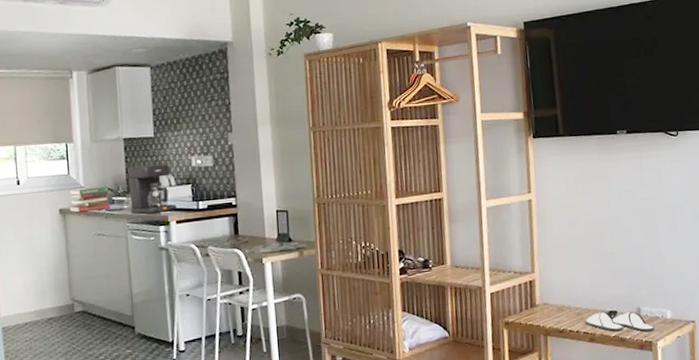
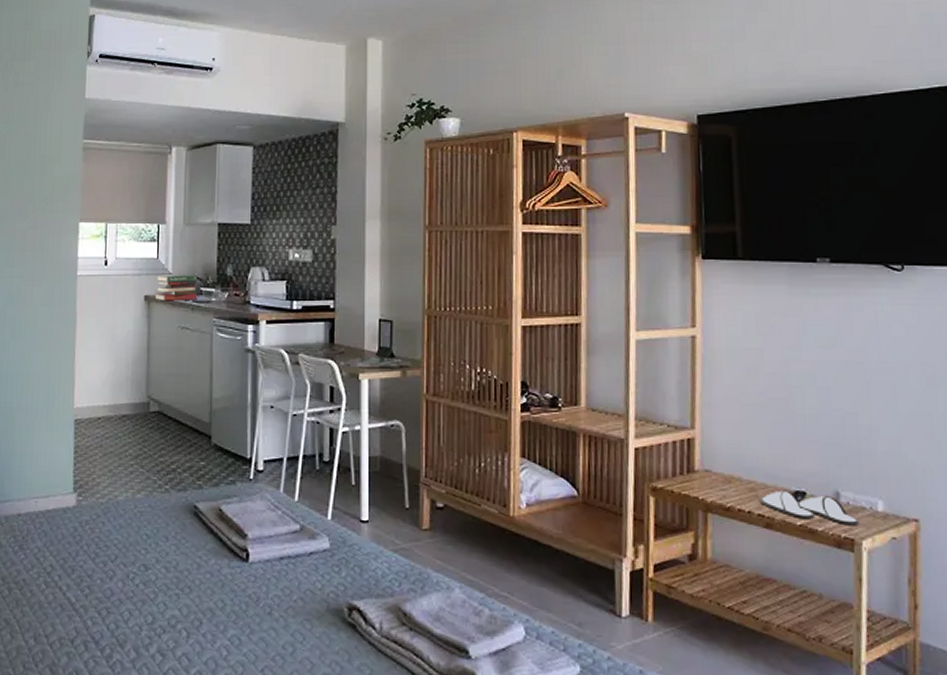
coffee maker: present [128,164,177,214] -> none [218,255,268,310]

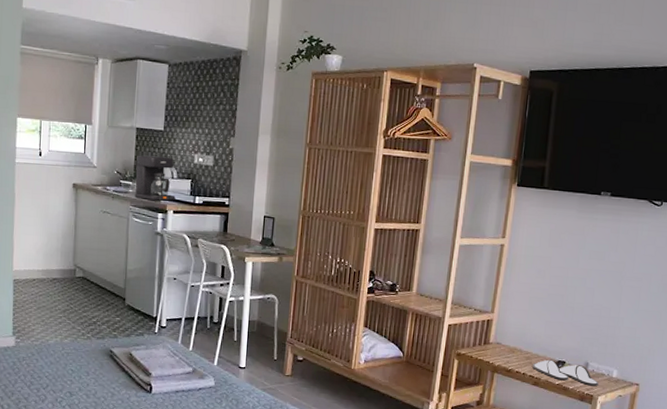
books: present [156,273,197,301] -> none [82,167,117,190]
coffee maker: none [218,255,268,310] -> present [134,155,176,201]

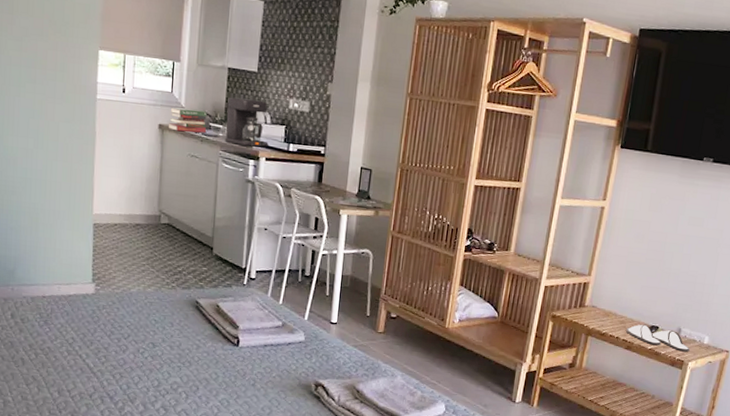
books: none [82,167,117,190] -> present [169,107,207,133]

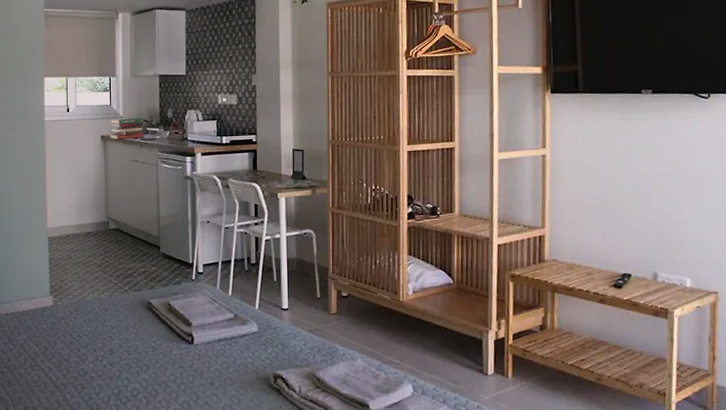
coffee maker: present [225,97,268,148] -> none [161,100,203,145]
slippers: present [626,324,690,352] -> none [595,273,672,299]

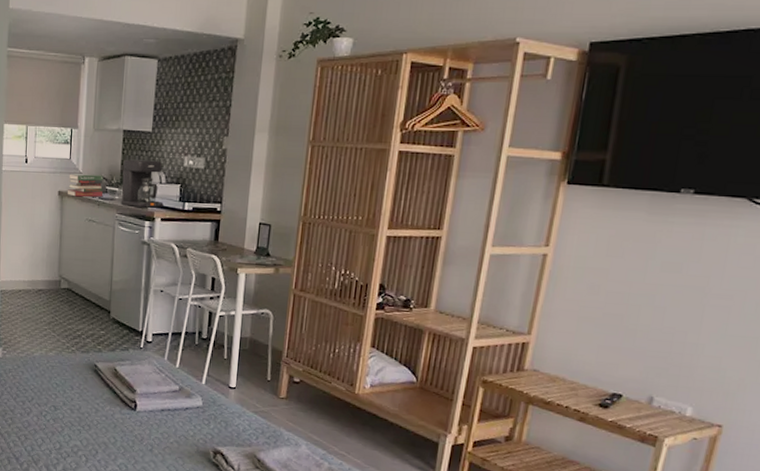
coffee maker: none [161,100,203,145] -> present [121,159,164,208]

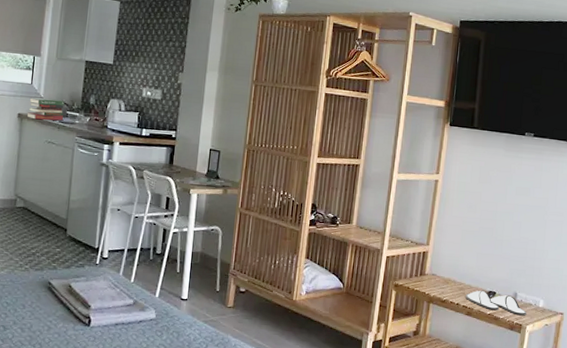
coffee maker: present [121,159,164,208] -> none [81,87,122,133]
slippers: none [578,391,666,426] -> present [465,290,527,316]

